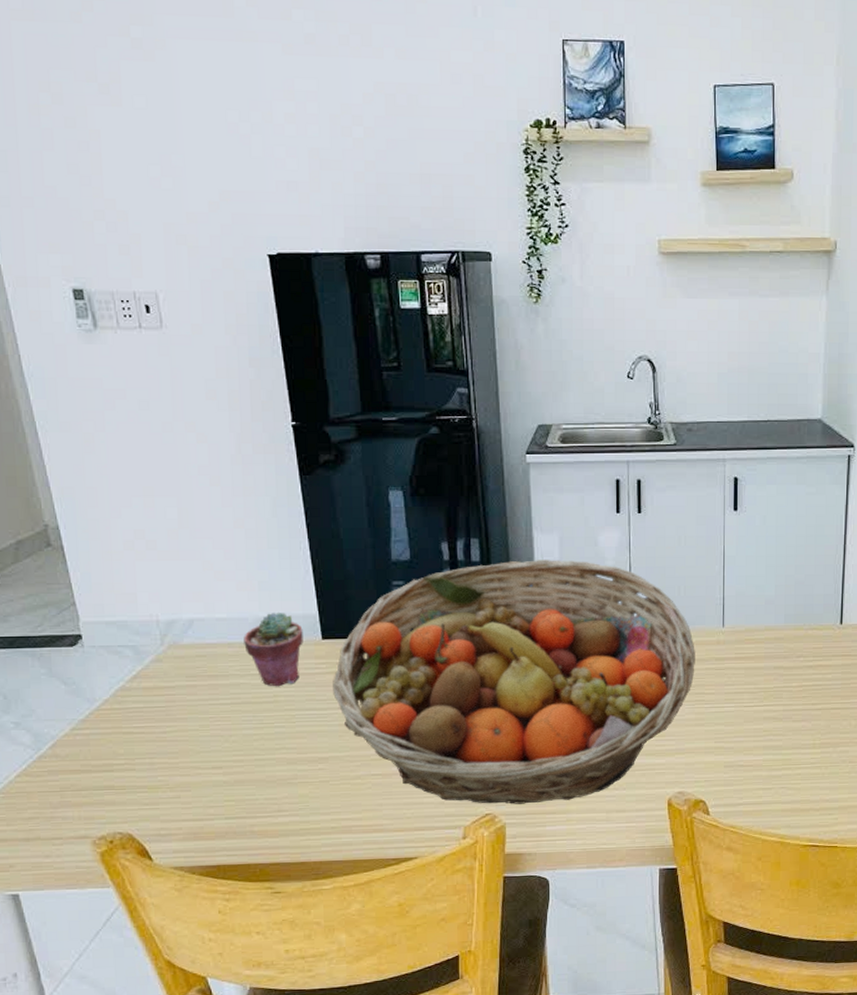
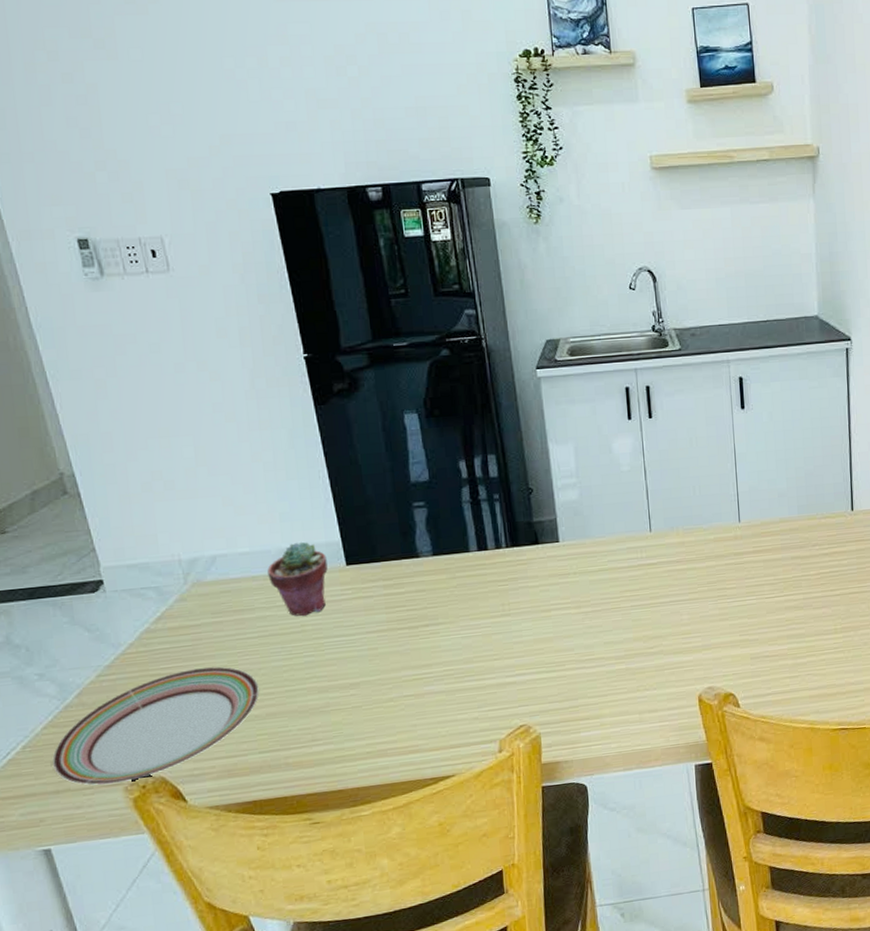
plate: none [24,730,229,836] -> present [52,666,259,785]
fruit basket: present [333,560,695,804] -> none [359,469,715,716]

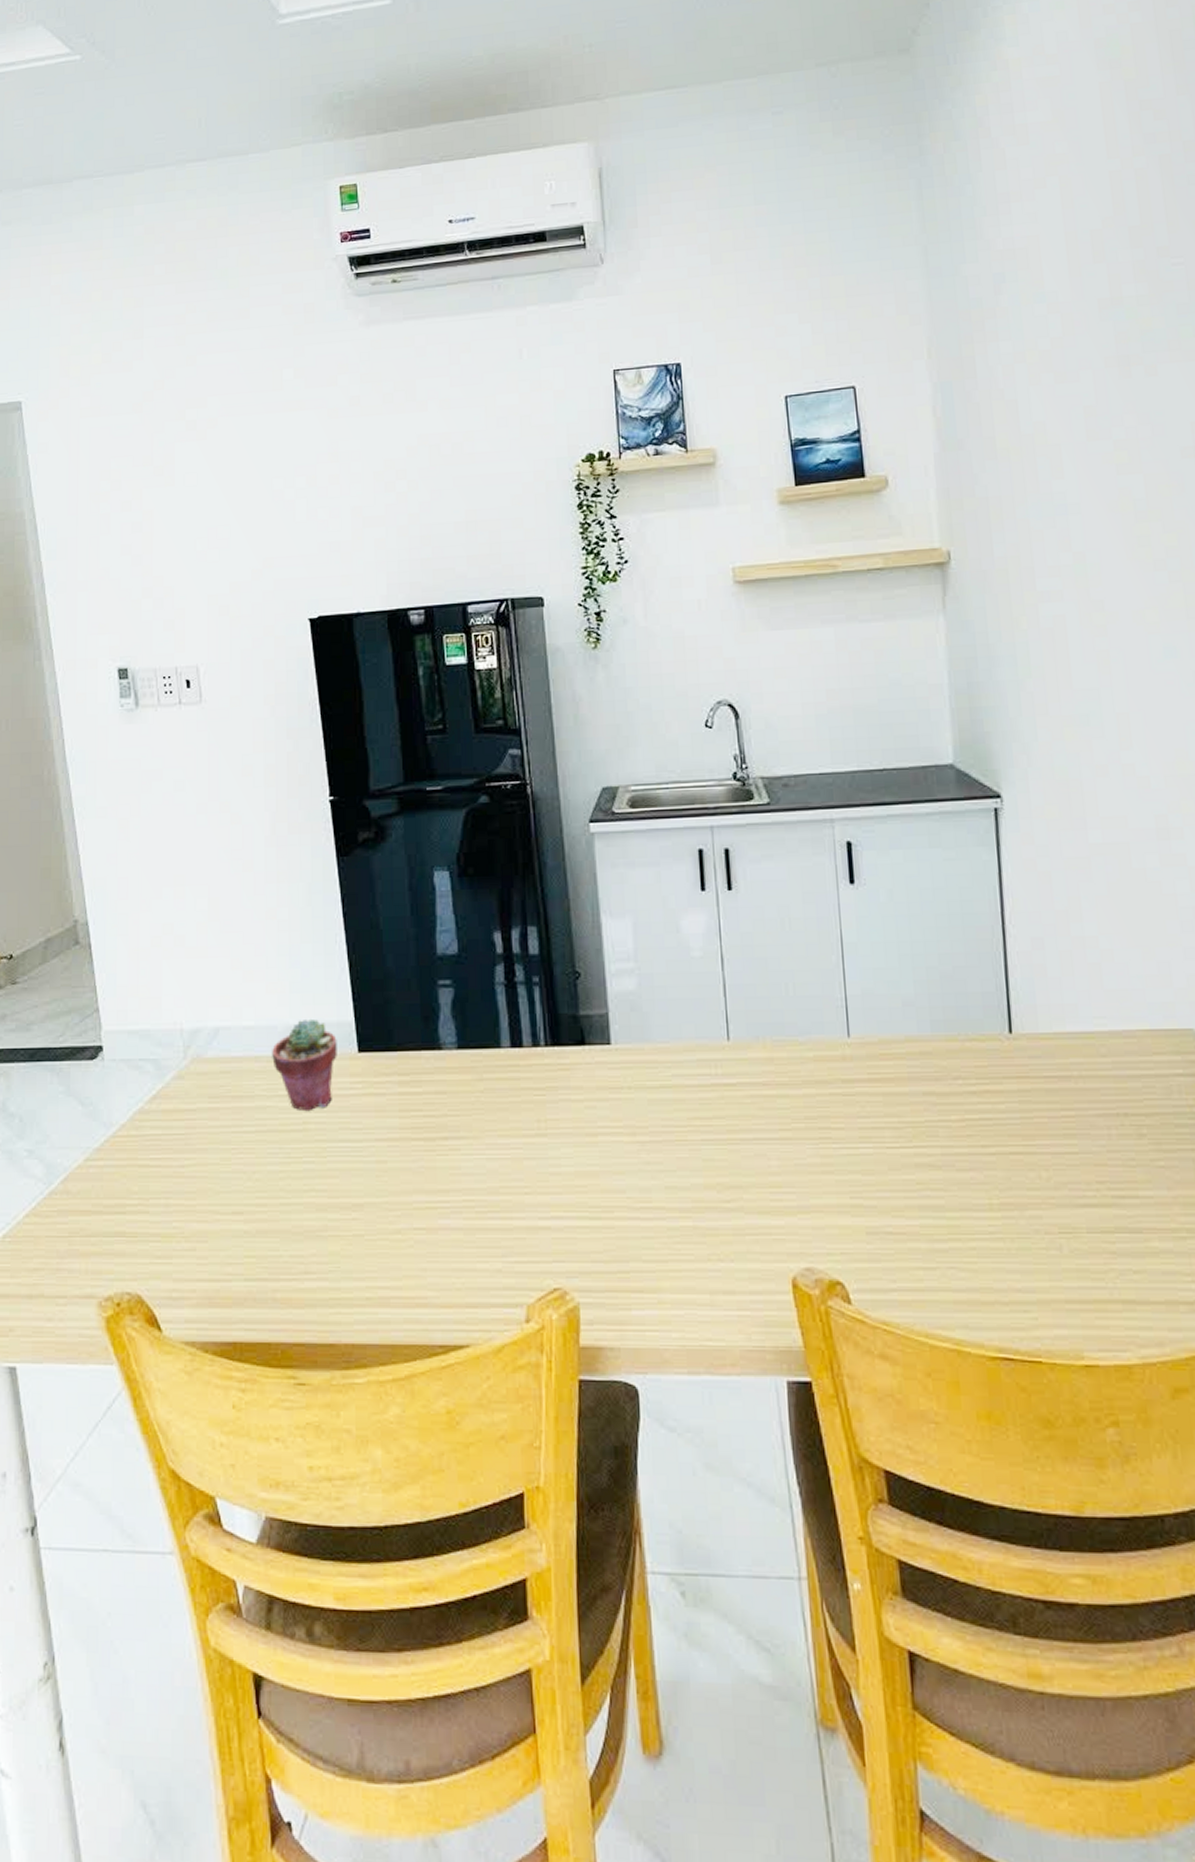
plate: present [52,666,259,785] -> none [30,1164,251,1294]

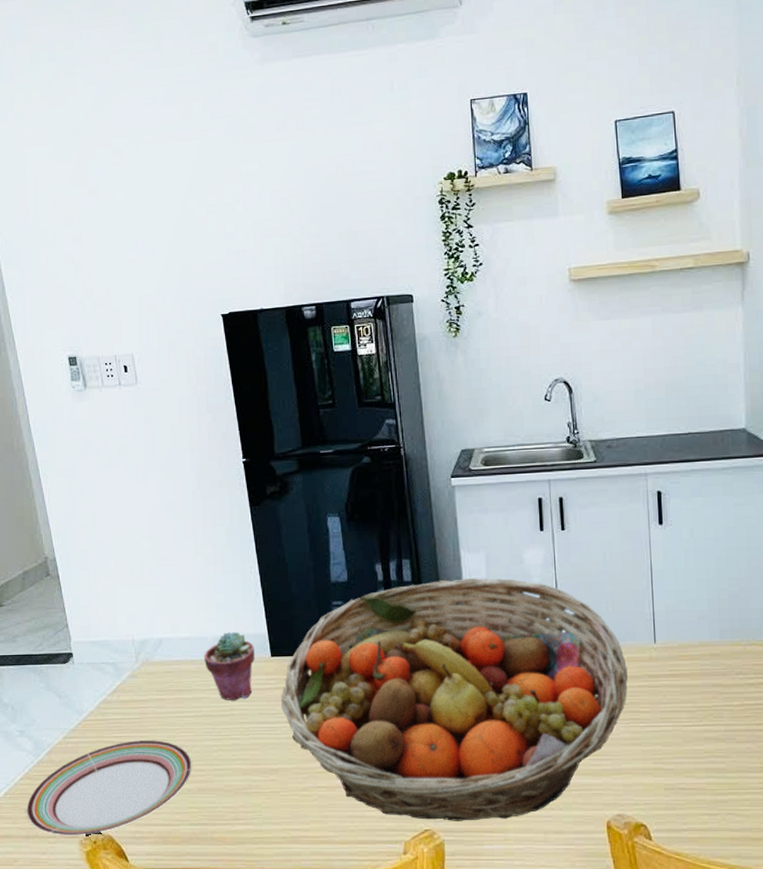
plate: none [30,1164,251,1294] -> present [26,740,192,835]
fruit basket: none [370,951,816,1277] -> present [281,578,628,821]

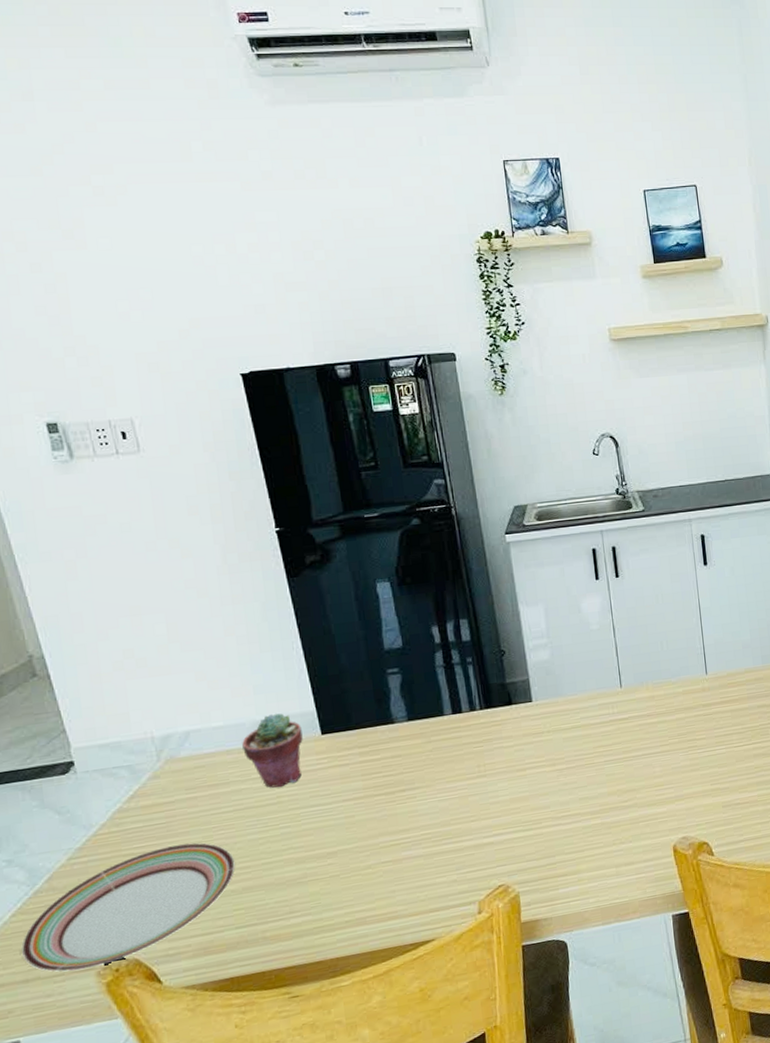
fruit basket: present [281,578,628,821] -> none [335,628,685,878]

